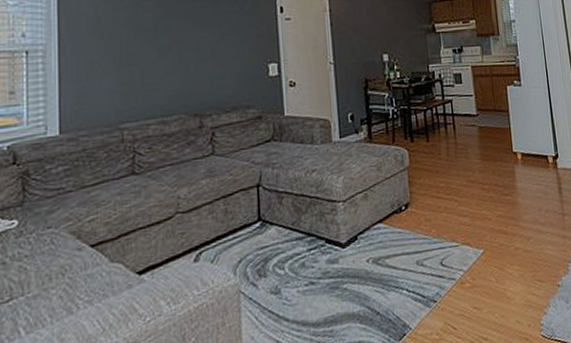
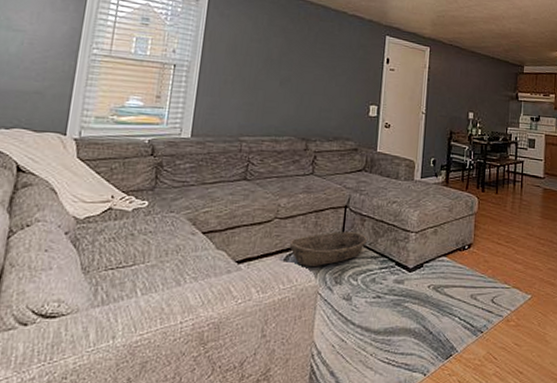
basket: none [198,213,288,263] -> present [289,231,367,266]

